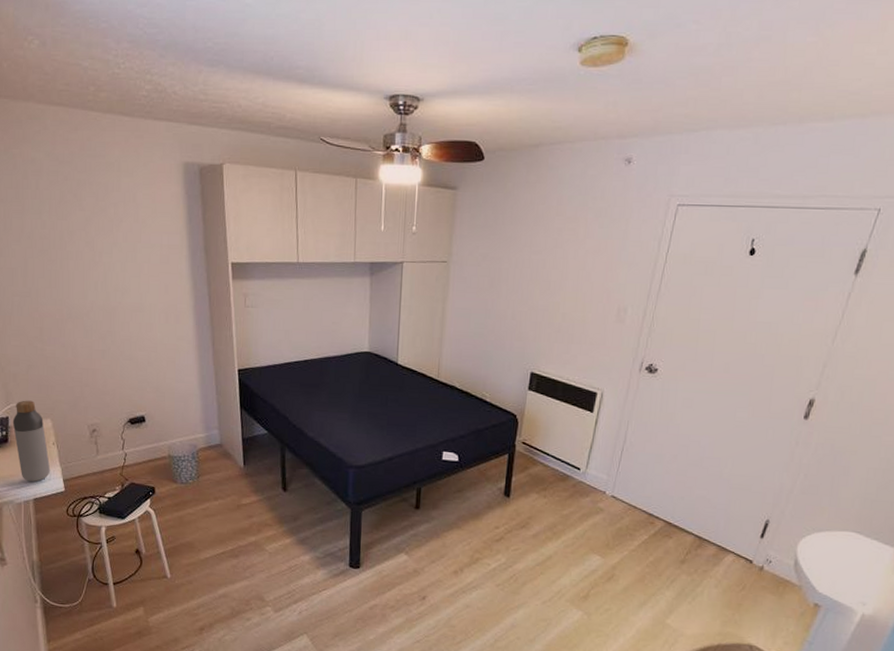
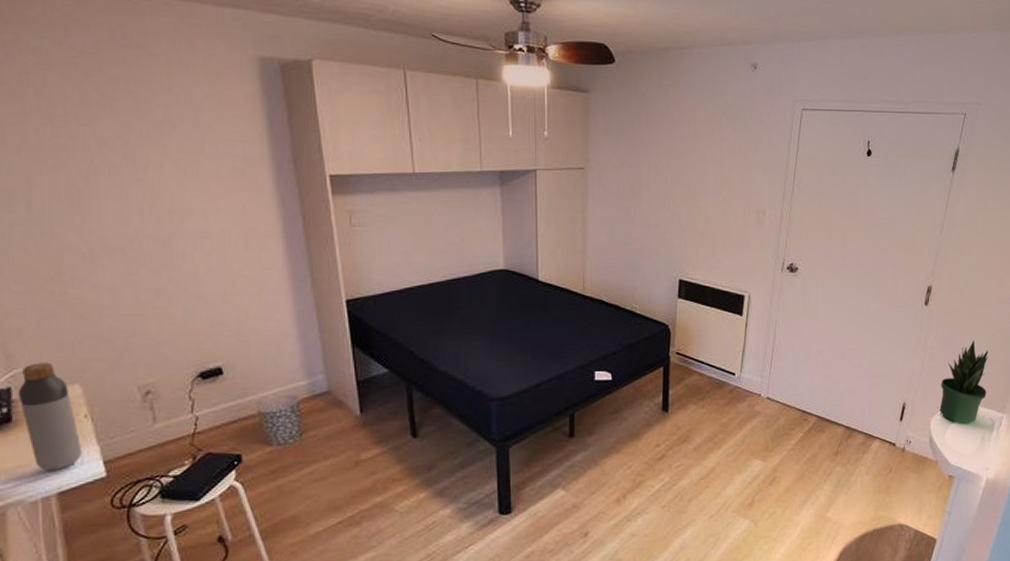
planter: none [810,463,881,553] -> present [939,341,989,425]

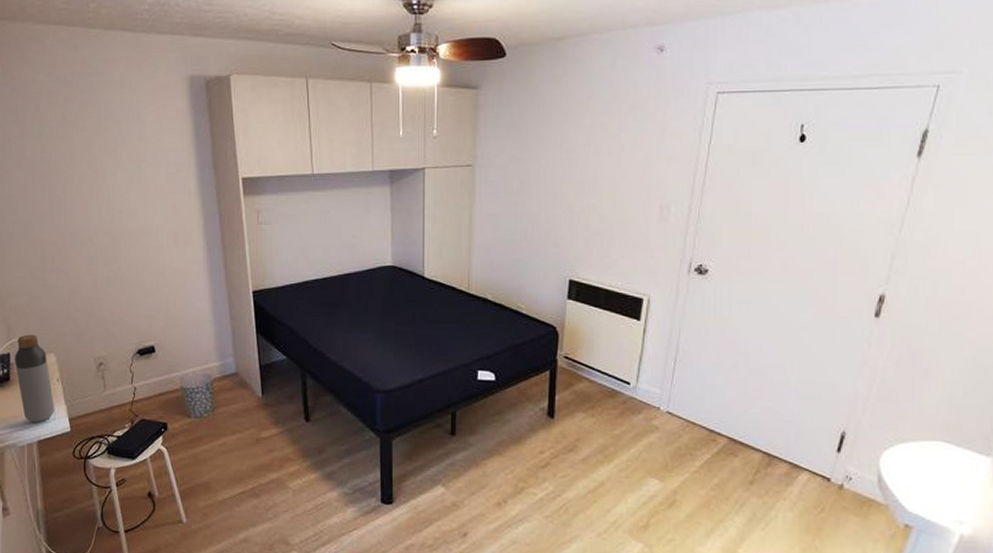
planter: present [939,341,989,425] -> none [893,363,967,465]

